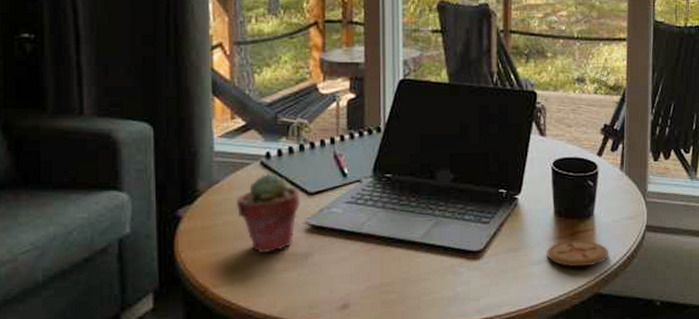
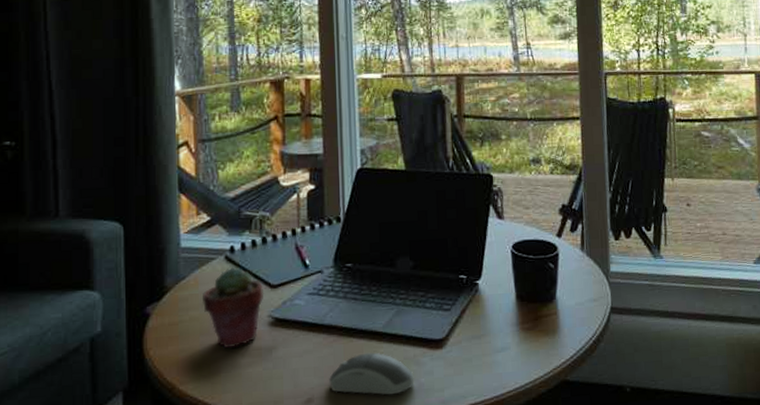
computer mouse: none [365,261,451,303] -> present [329,352,414,395]
coaster: present [546,240,609,267] -> none [509,325,575,353]

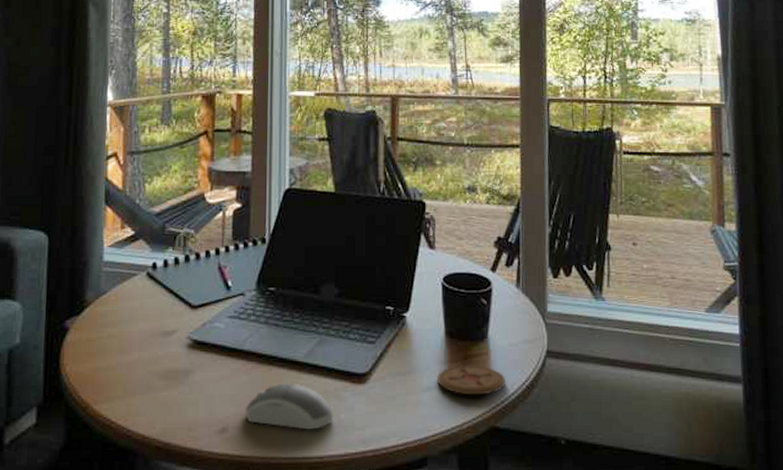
potted succulent: present [201,267,264,348] -> none [121,284,184,368]
coaster: none [509,325,575,353] -> present [436,365,506,396]

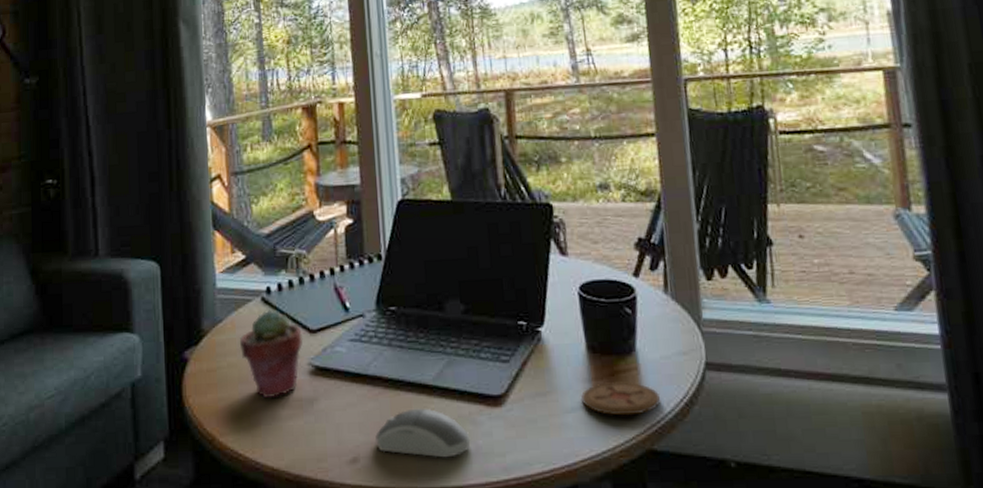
potted succulent: none [121,284,184,368] -> present [239,310,303,398]

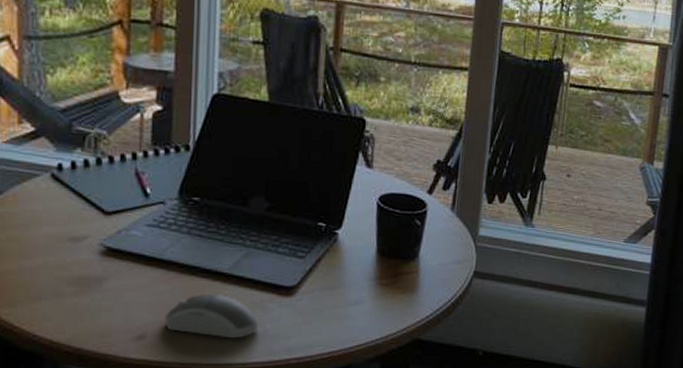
potted succulent: present [239,310,303,398] -> none [21,187,96,274]
coaster: present [580,382,661,416] -> none [364,282,433,311]

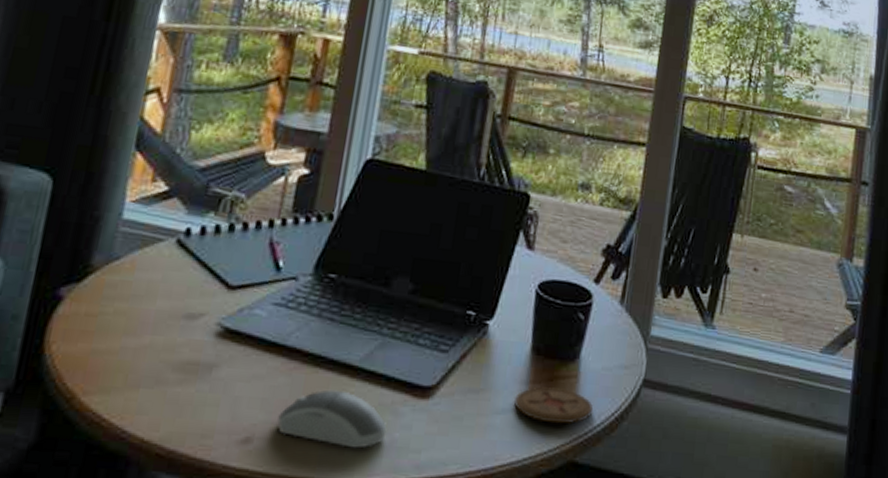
coaster: none [364,282,433,311] -> present [513,387,594,425]

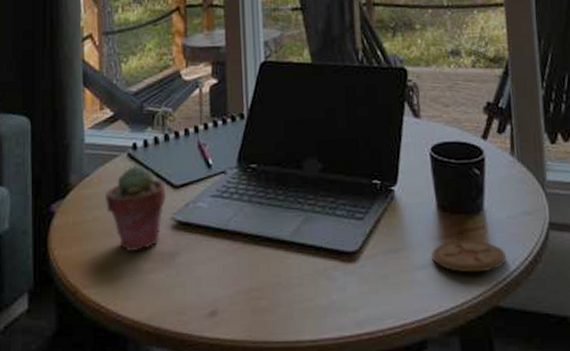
potted succulent: none [135,254,218,357] -> present [105,165,167,251]
computer mouse: present [277,389,387,448] -> none [234,263,325,312]

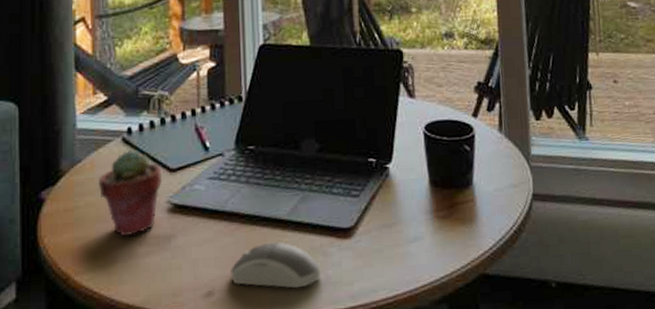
computer mouse: none [234,263,325,312] -> present [231,241,321,289]
coaster: present [430,240,507,273] -> none [422,213,494,244]

